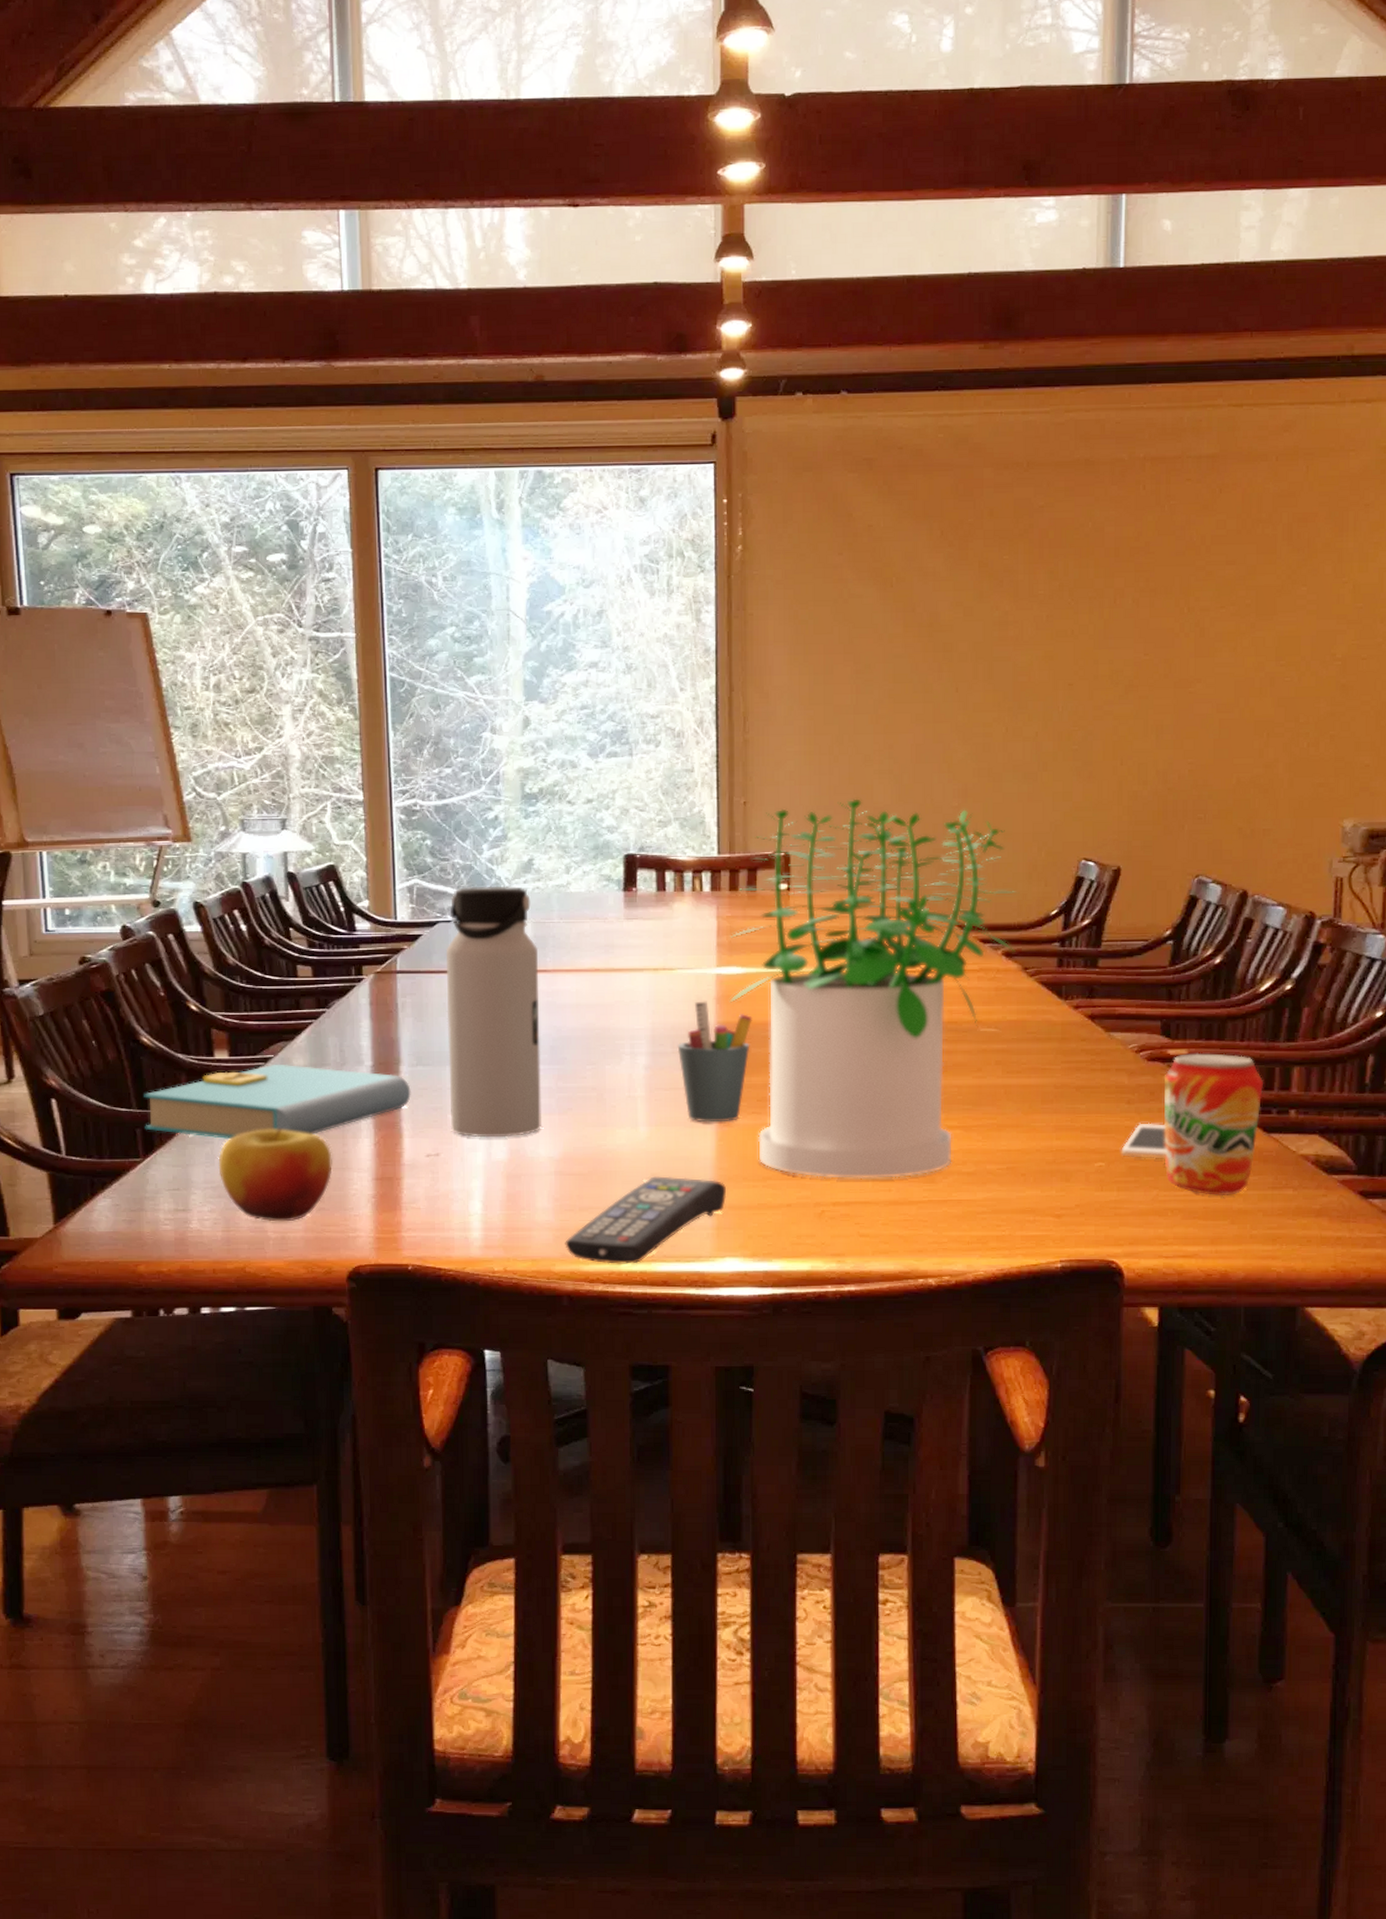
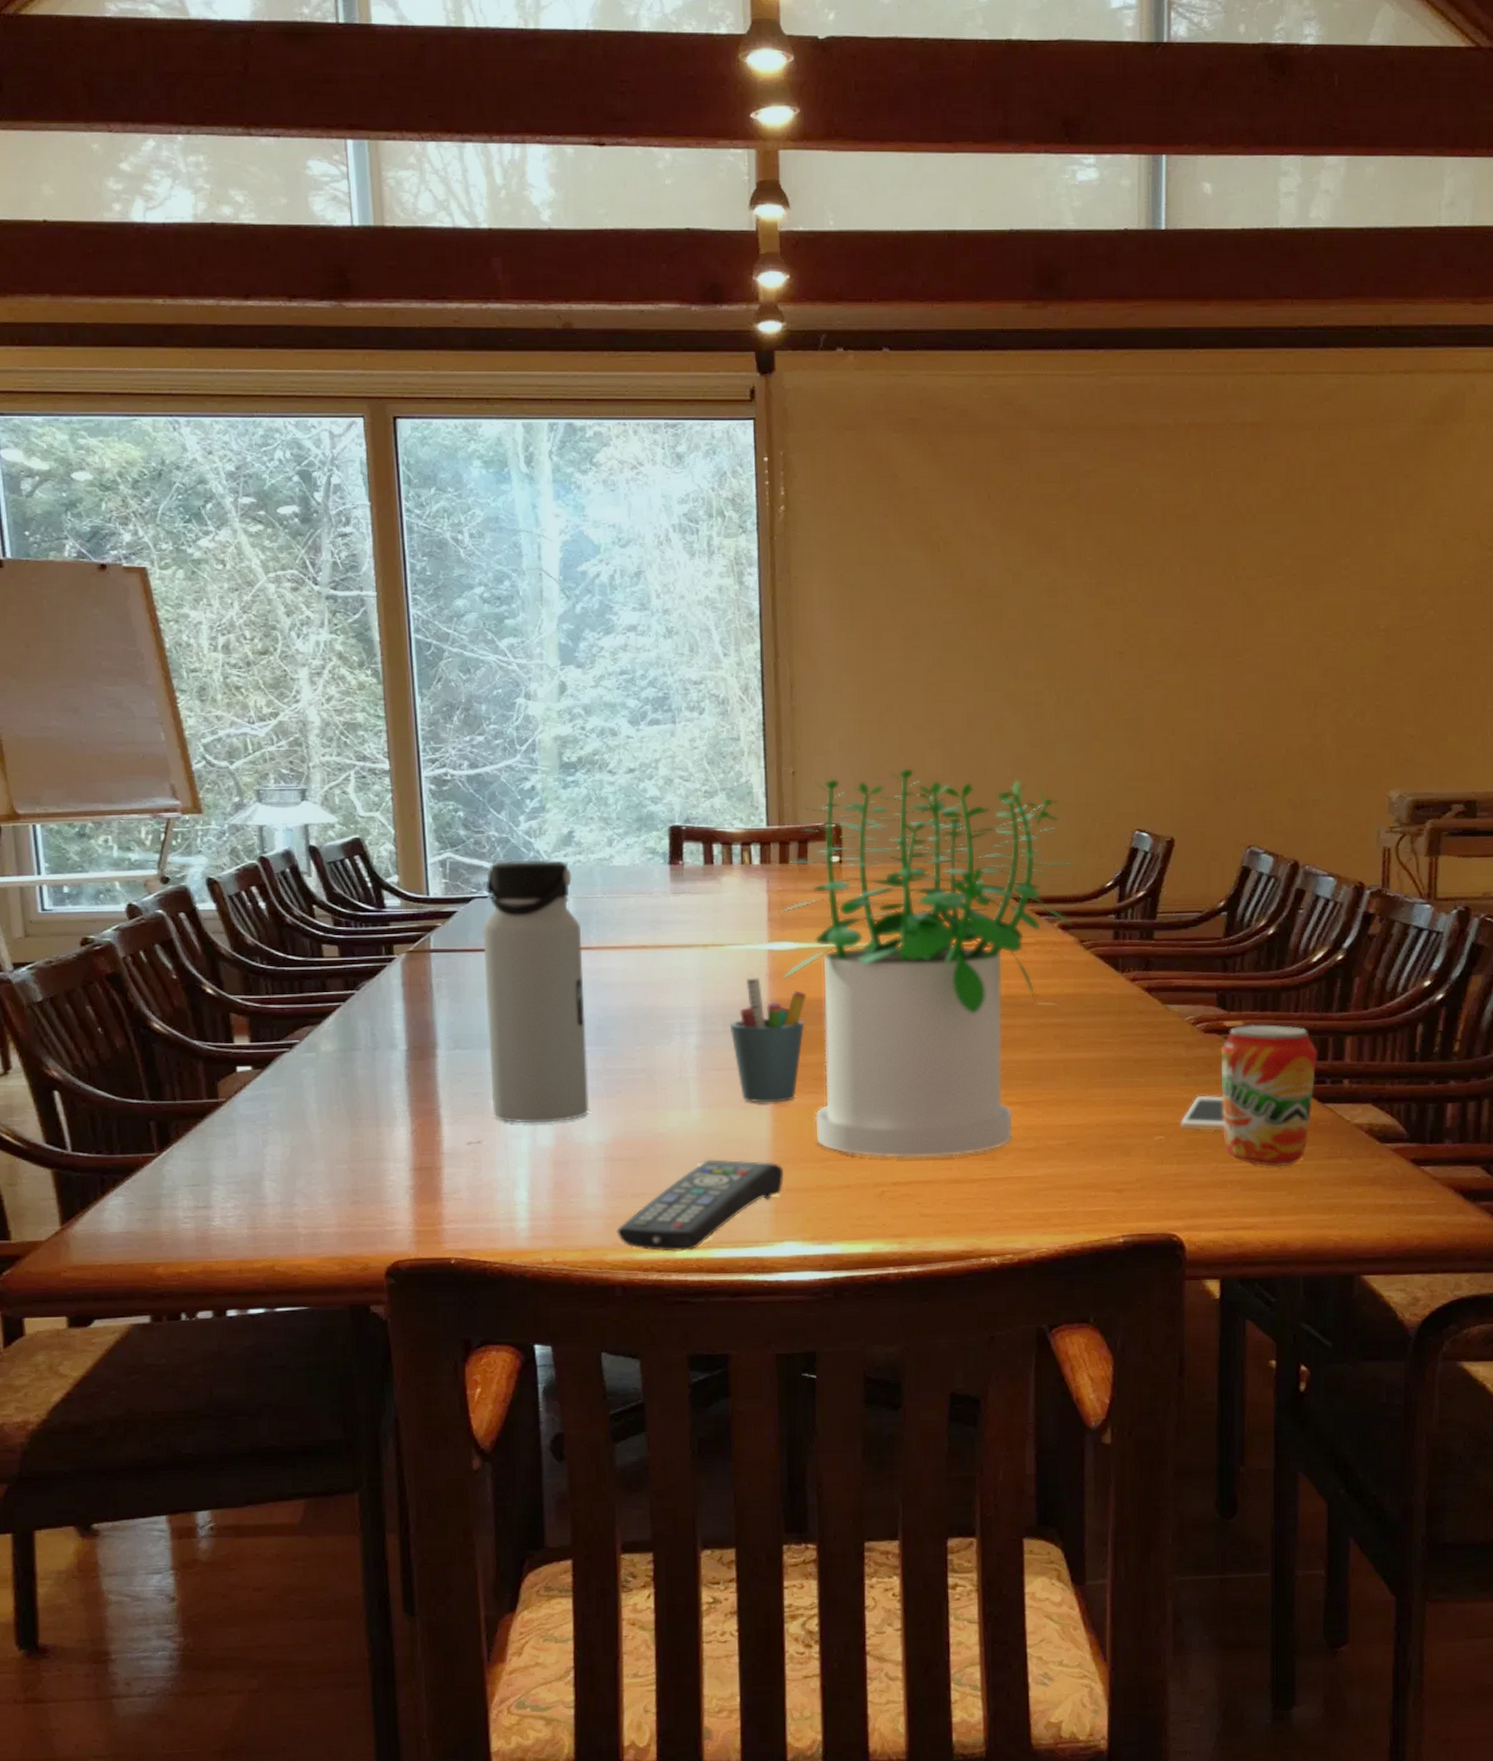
book: present [144,1064,411,1139] -> none [157,1049,449,1130]
apple: present [218,1129,332,1222] -> none [241,1118,366,1217]

